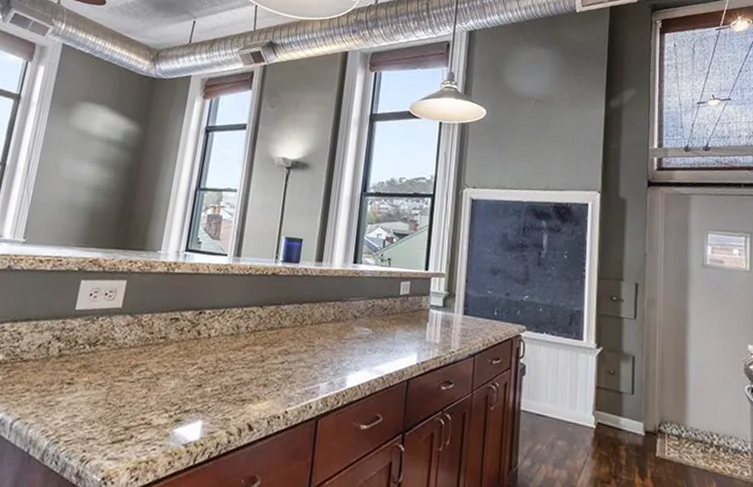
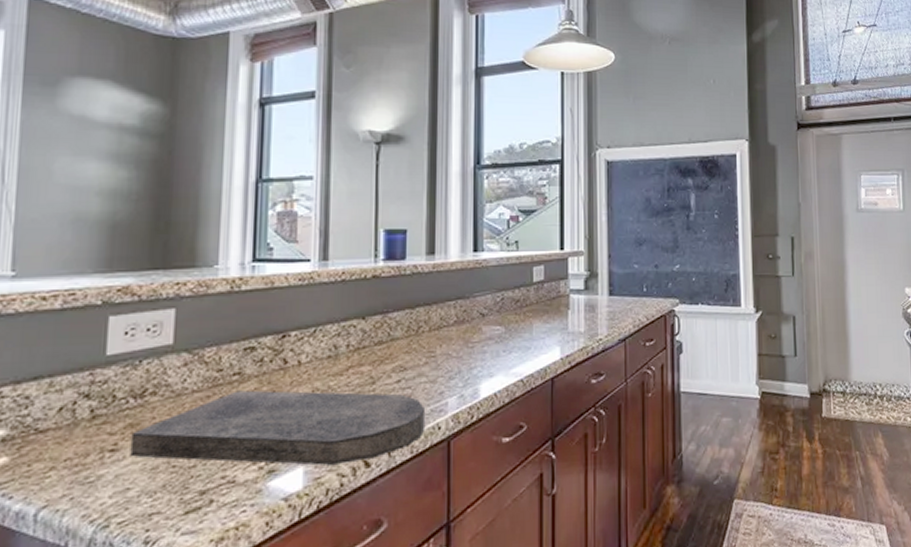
cutting board: none [80,351,302,424] -> present [130,390,426,465]

